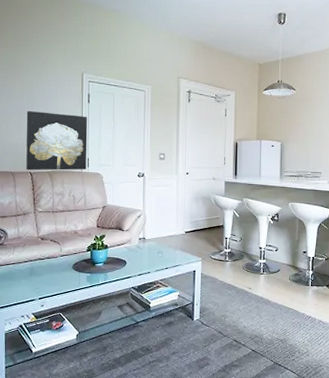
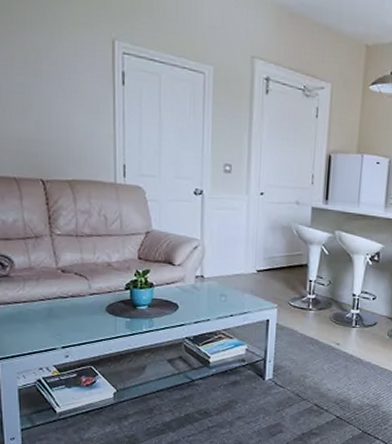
wall art: present [26,110,88,171] -> none [32,90,123,181]

